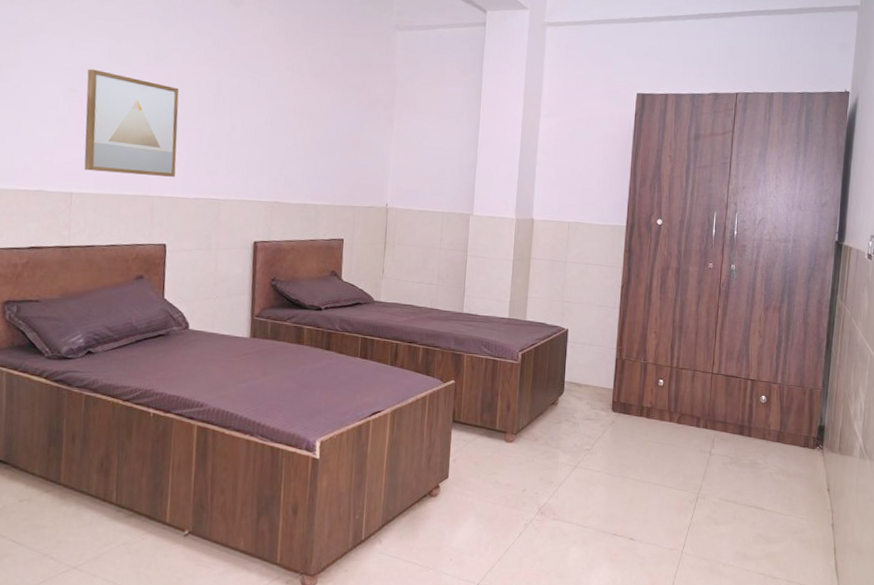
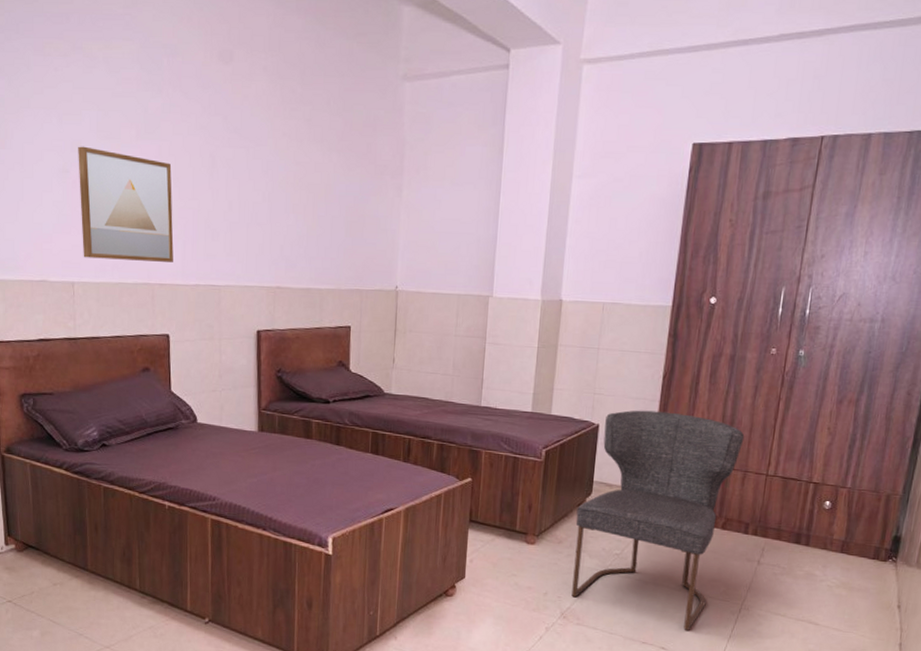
chair: none [548,316,692,520] -> present [571,410,745,630]

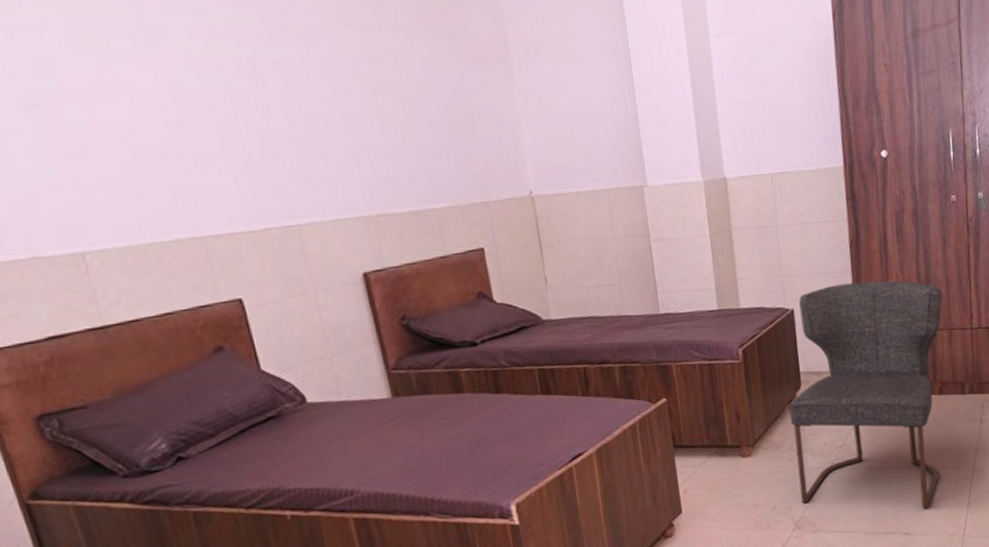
wall art: present [78,146,174,262] -> none [47,67,226,218]

